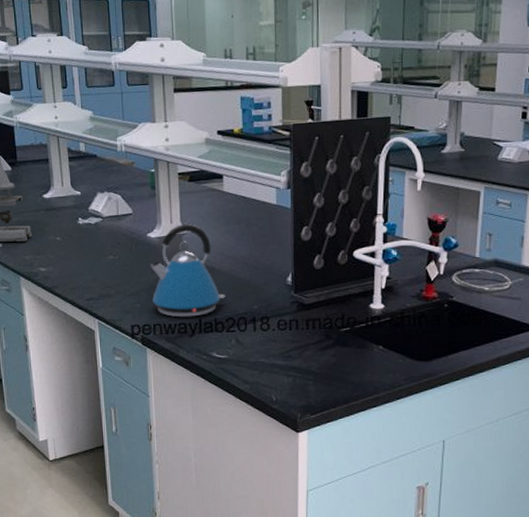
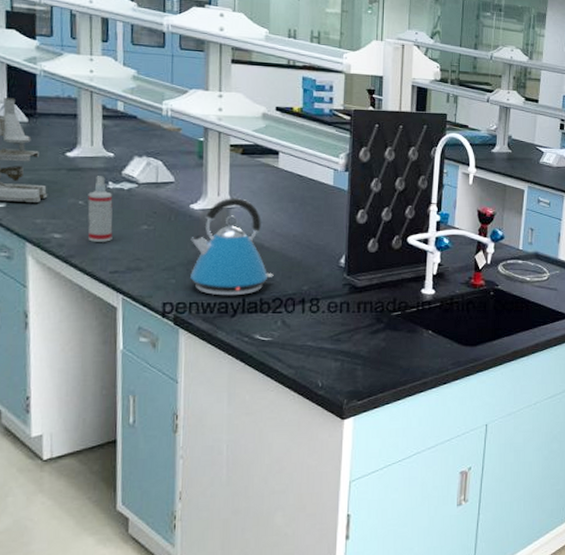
spray bottle: none [63,213,86,273] -> present [87,176,113,242]

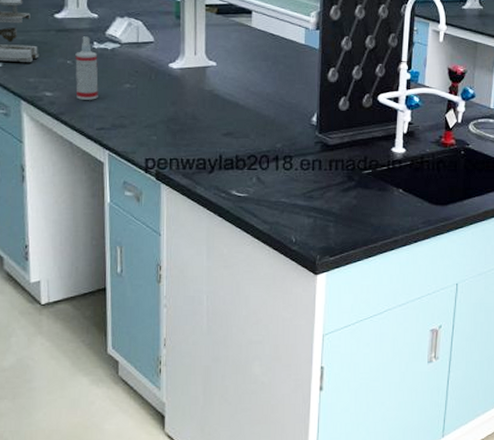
kettle: present [190,198,274,296] -> none [170,57,249,153]

